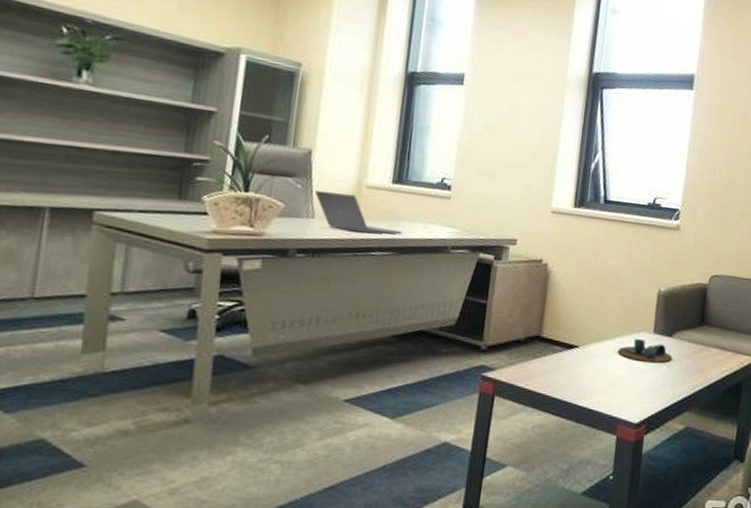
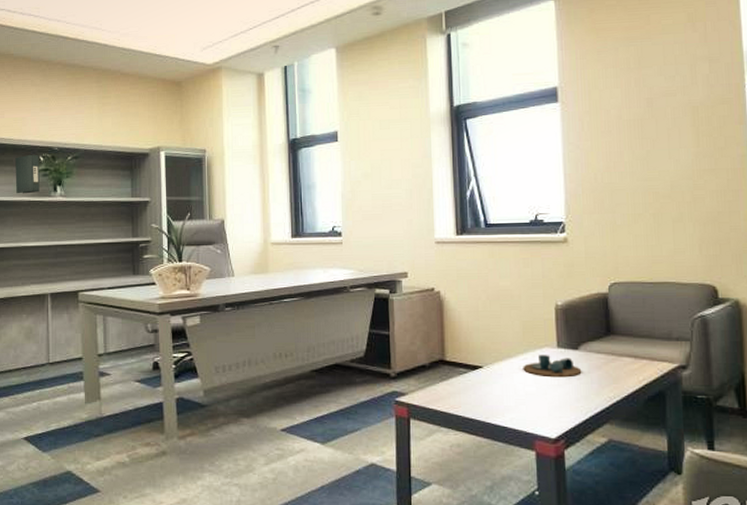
binder: none [16,20,60,73] -> present [15,154,40,194]
laptop: present [314,191,402,235] -> none [231,253,306,284]

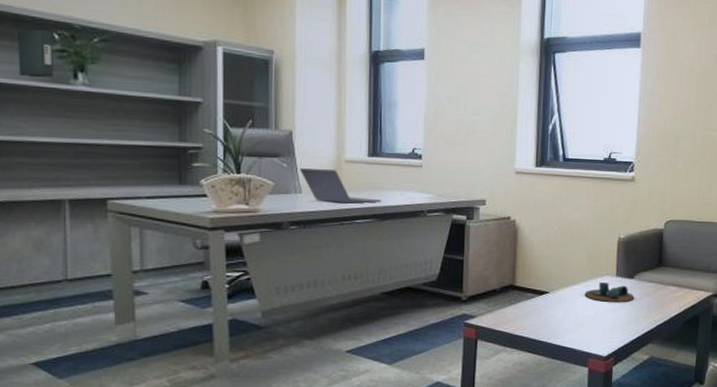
laptop: none [231,253,306,284] -> present [299,168,381,204]

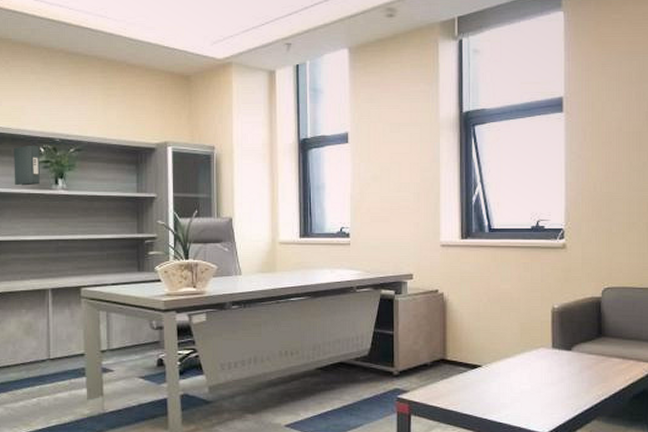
laptop: present [299,168,381,204] -> none [238,252,313,283]
cup set: present [584,283,635,302] -> none [519,355,574,376]

